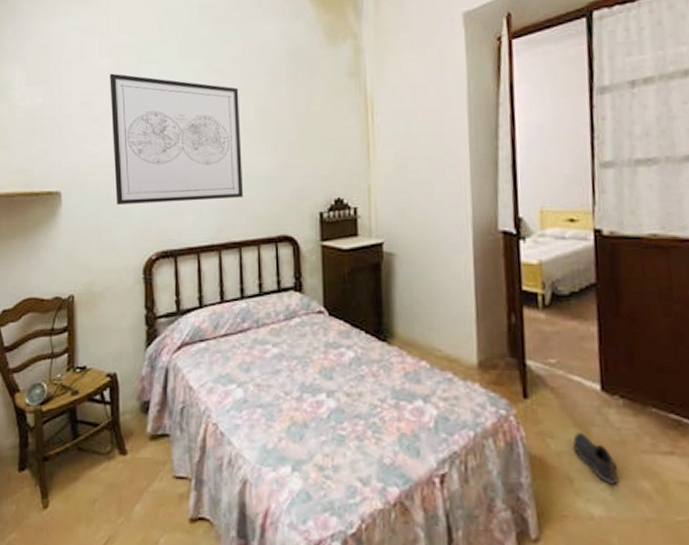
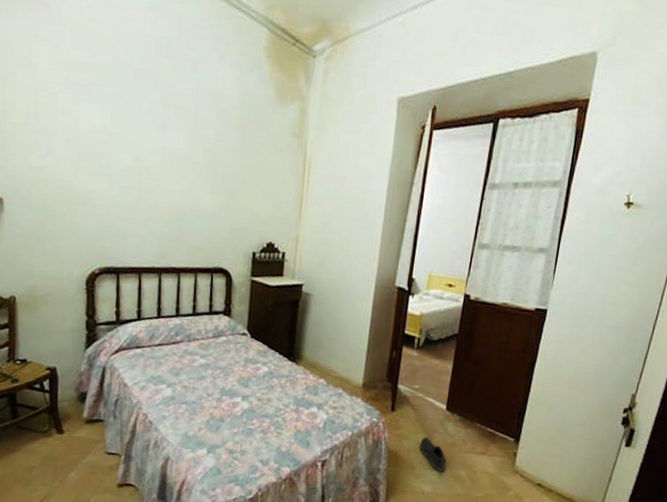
wall art: present [110,73,243,205] -> none [58,88,190,229]

